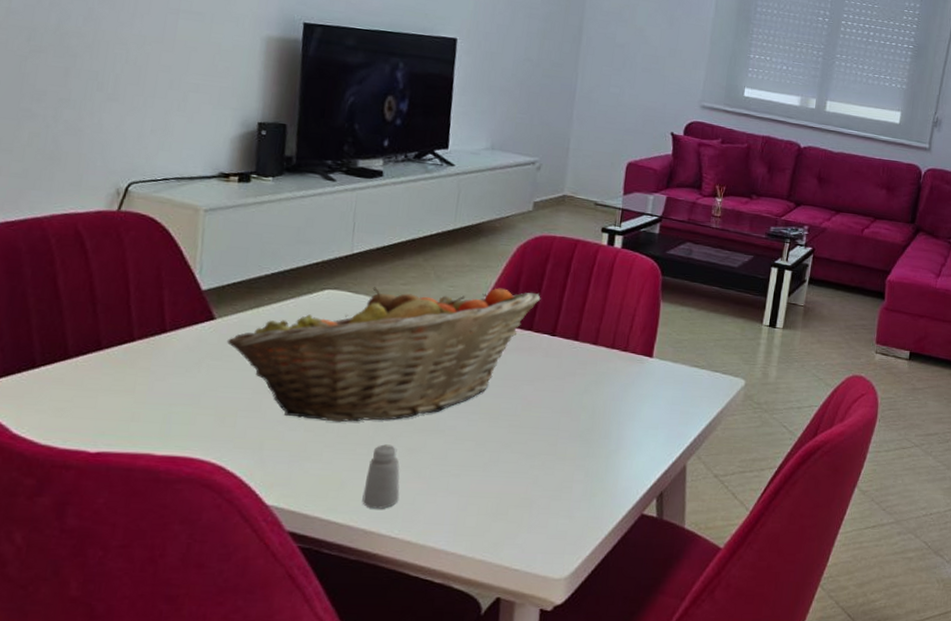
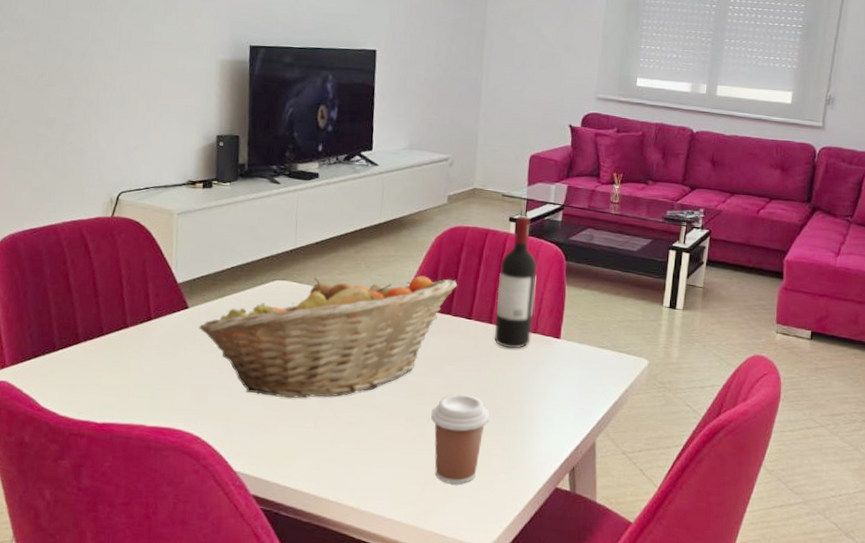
saltshaker: present [362,444,400,509] -> none [311,418,343,477]
coffee cup: none [505,416,571,513] -> present [431,394,489,484]
wine bottle: none [579,226,631,368] -> present [494,215,537,349]

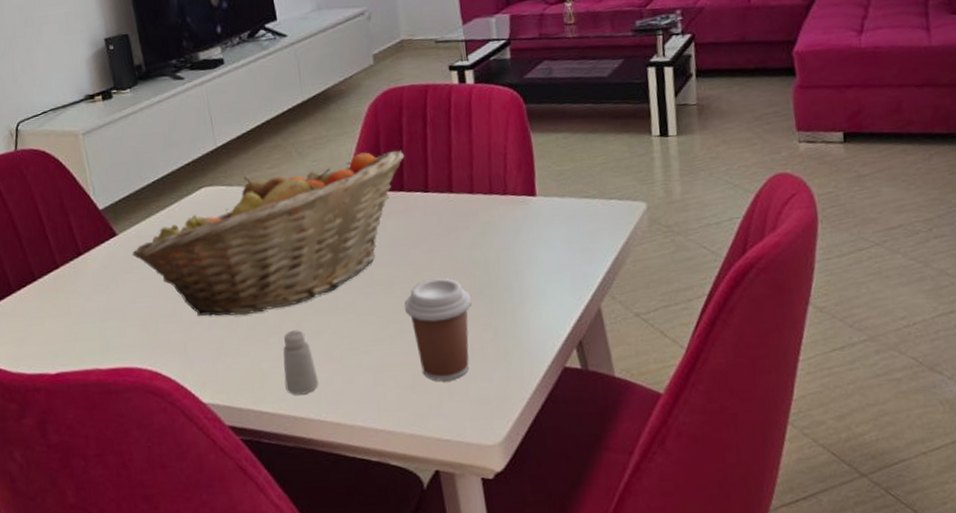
saltshaker: none [311,418,343,477] -> present [283,330,319,395]
wine bottle: present [494,215,537,349] -> none [449,59,502,218]

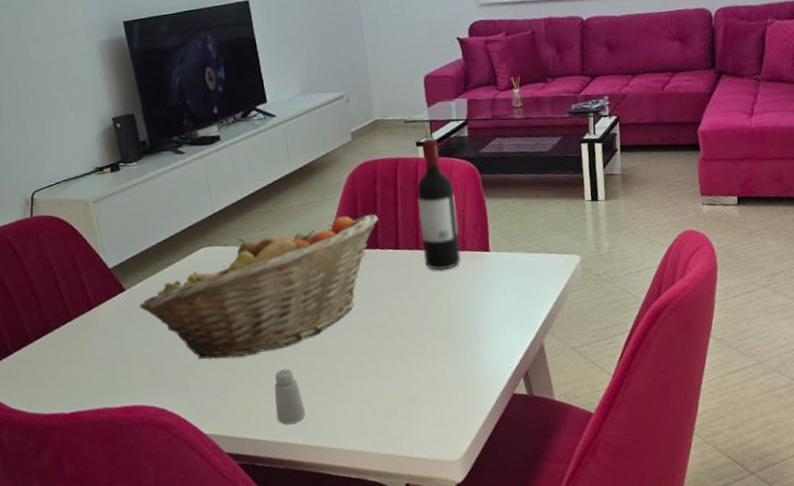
coffee cup: present [404,278,471,381] -> none [379,322,436,409]
wine bottle: none [449,59,502,218] -> present [416,137,461,271]

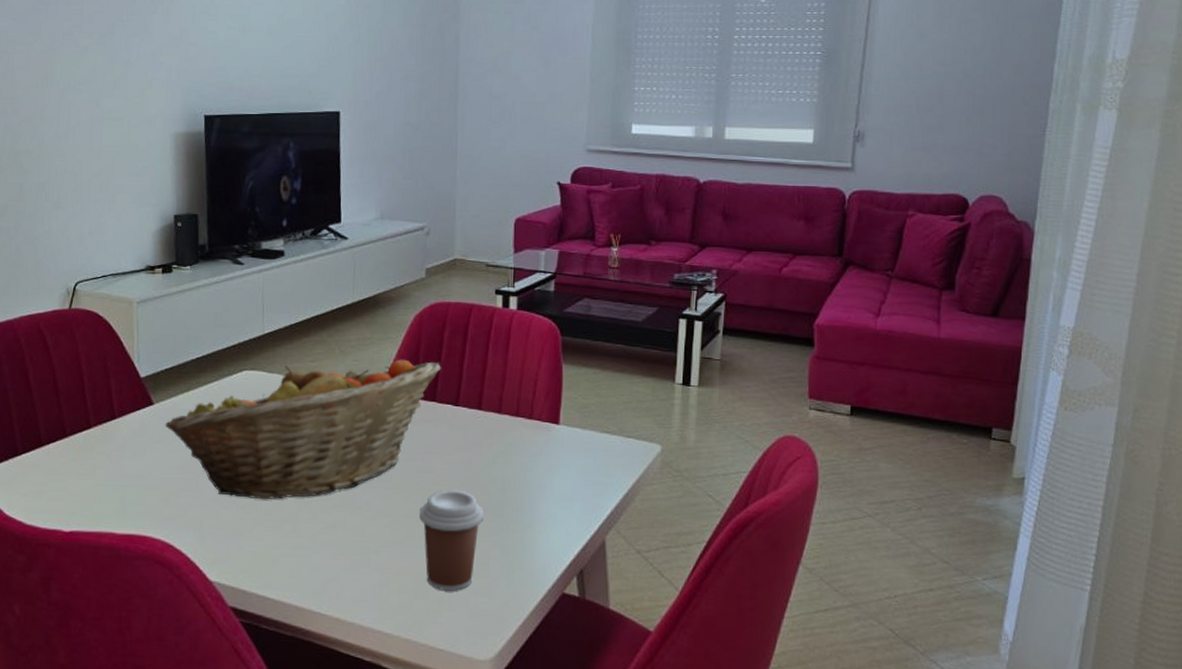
saltshaker: present [274,368,306,425] -> none [292,521,325,586]
coffee cup: none [379,322,436,409] -> present [419,489,483,591]
wine bottle: present [416,137,461,271] -> none [484,286,529,437]

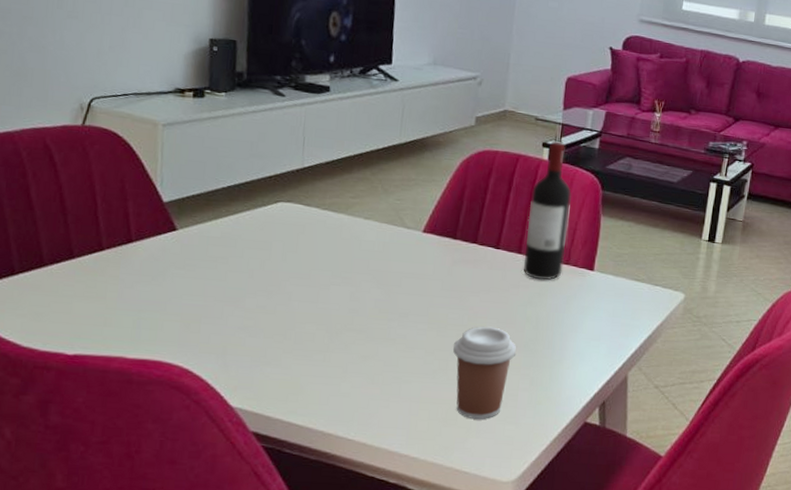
fruit basket: present [164,359,441,500] -> none [188,200,485,330]
wine bottle: none [484,286,529,437] -> present [523,141,572,280]

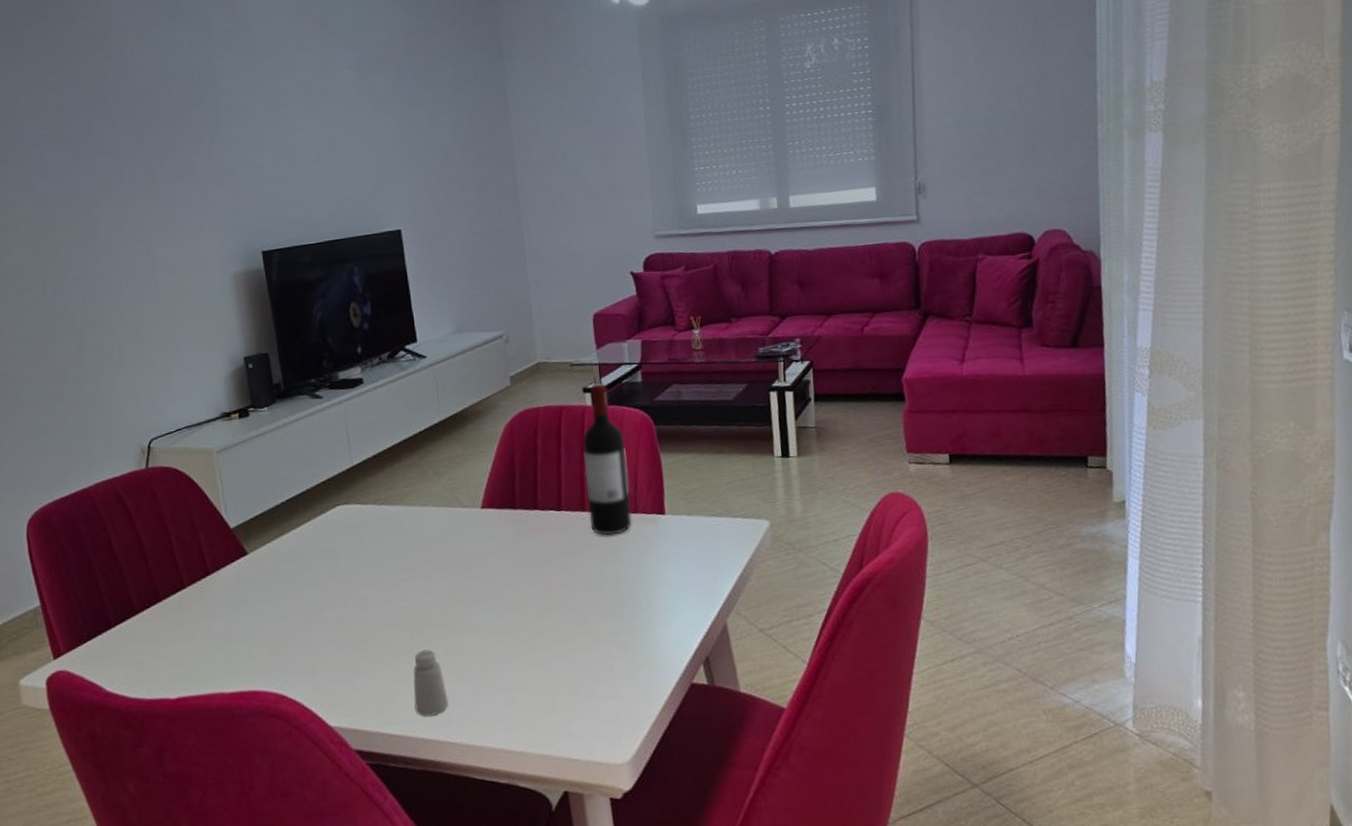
saltshaker: none [320,351,355,413] -> present [413,649,449,717]
coffee cup: present [453,326,516,419] -> none [536,595,602,700]

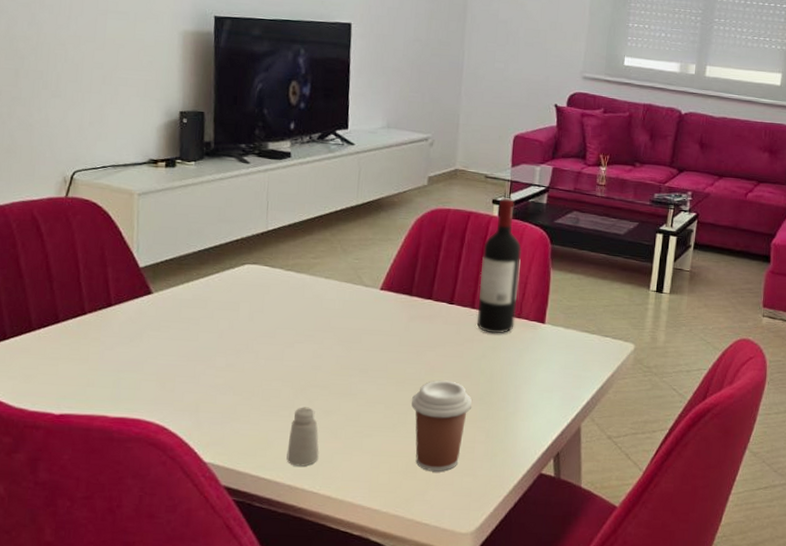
coffee cup: none [536,595,602,700] -> present [411,380,472,472]

